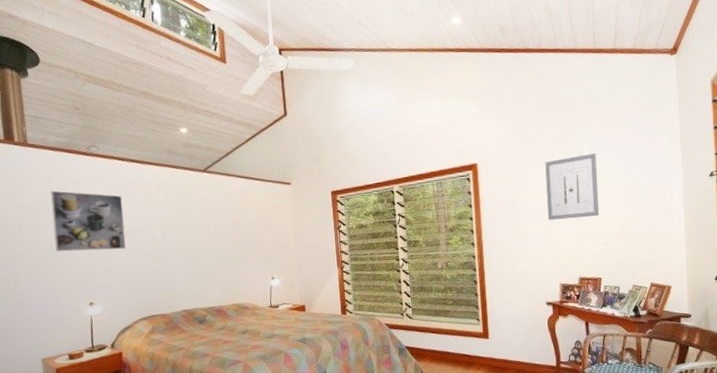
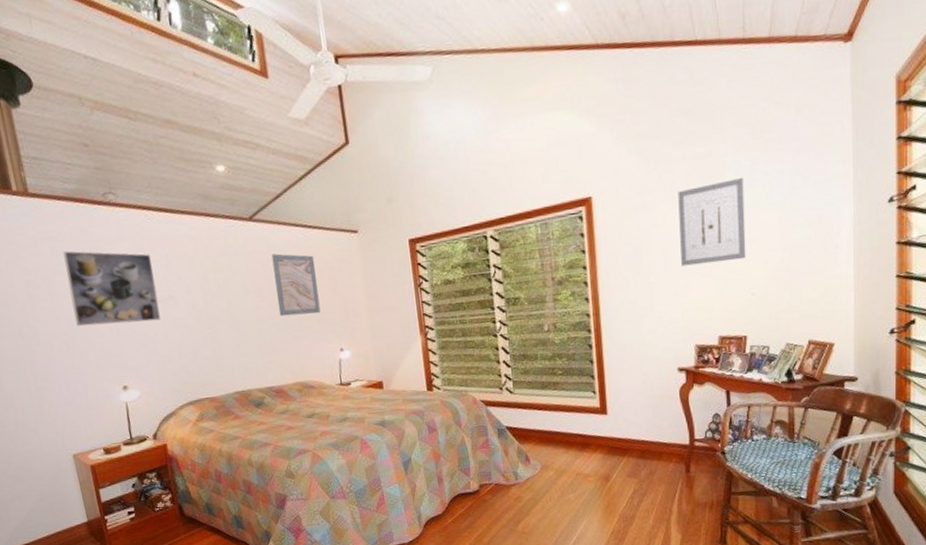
wall art: none [220,199,257,250] -> present [271,253,321,317]

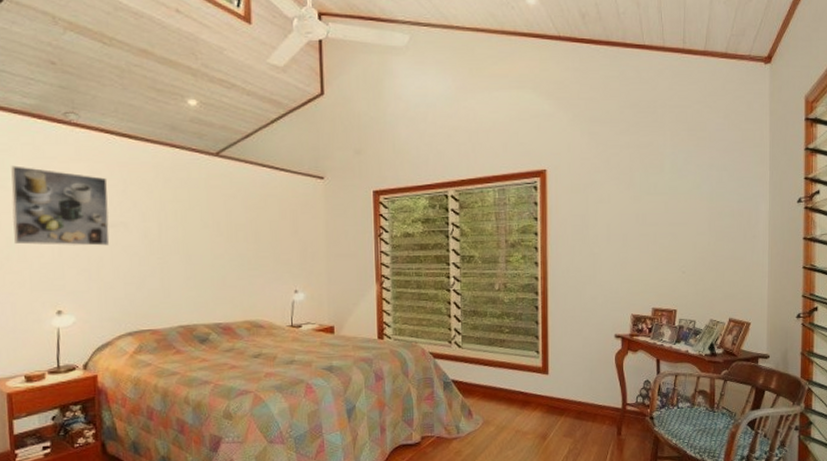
wall art: present [271,253,321,317] -> none [234,191,279,254]
wall art: present [678,177,746,267] -> none [622,167,679,241]

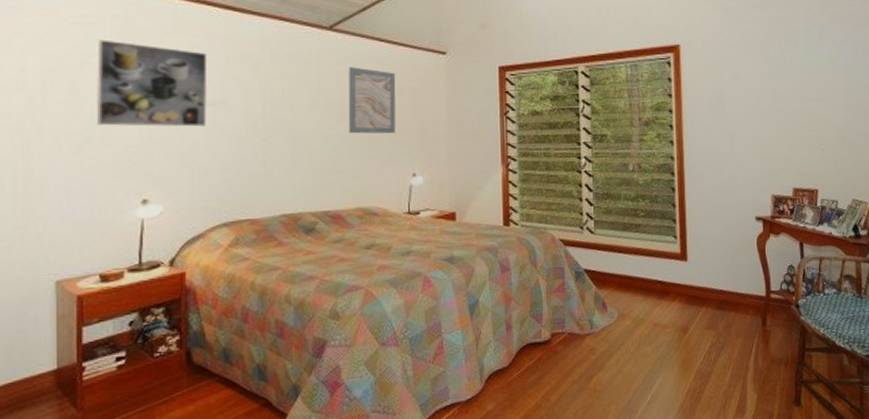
wall art: none [234,191,279,254] -> present [348,67,396,134]

